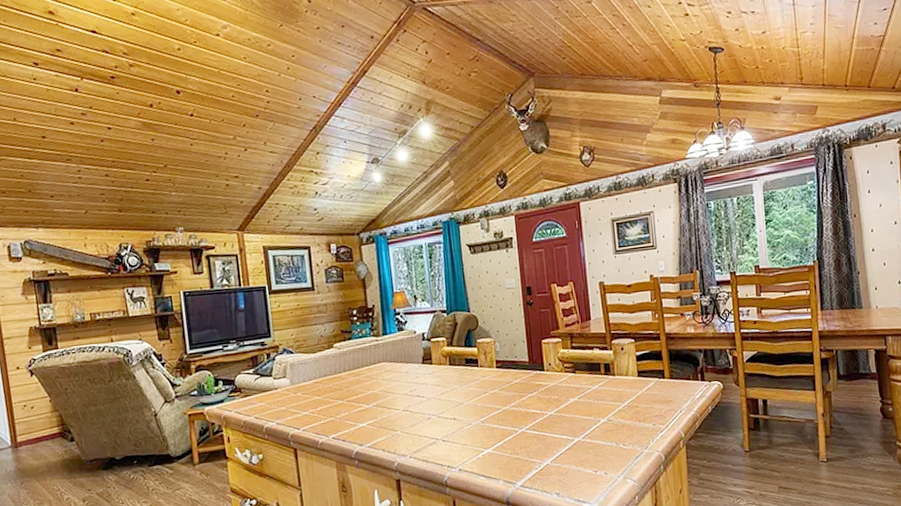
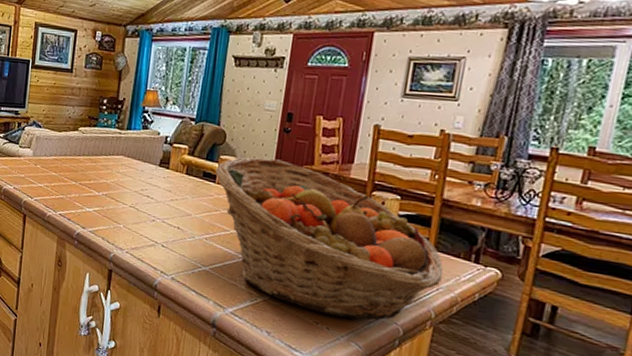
fruit basket: none [476,331,682,462] -> present [215,157,444,320]

